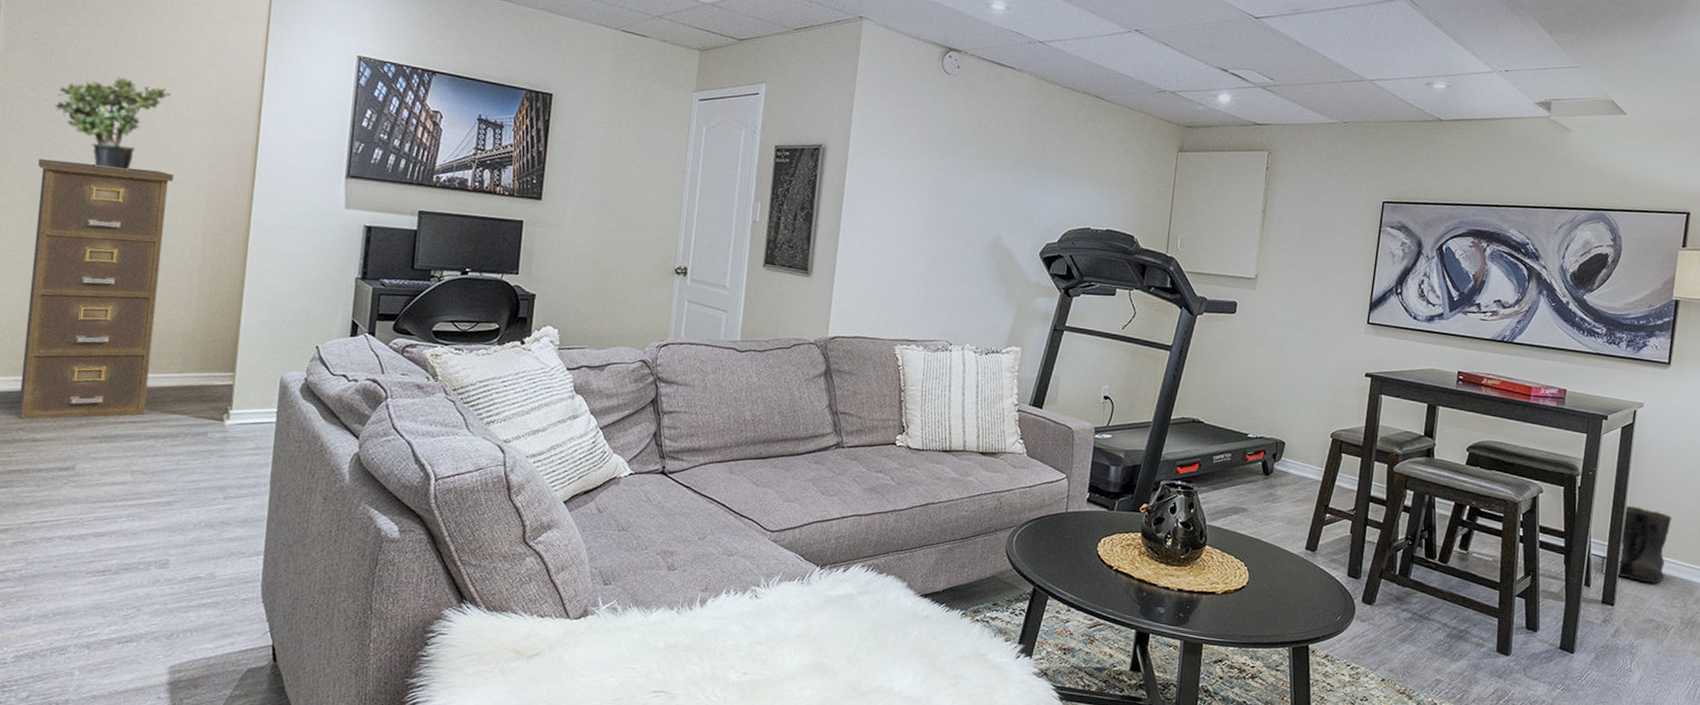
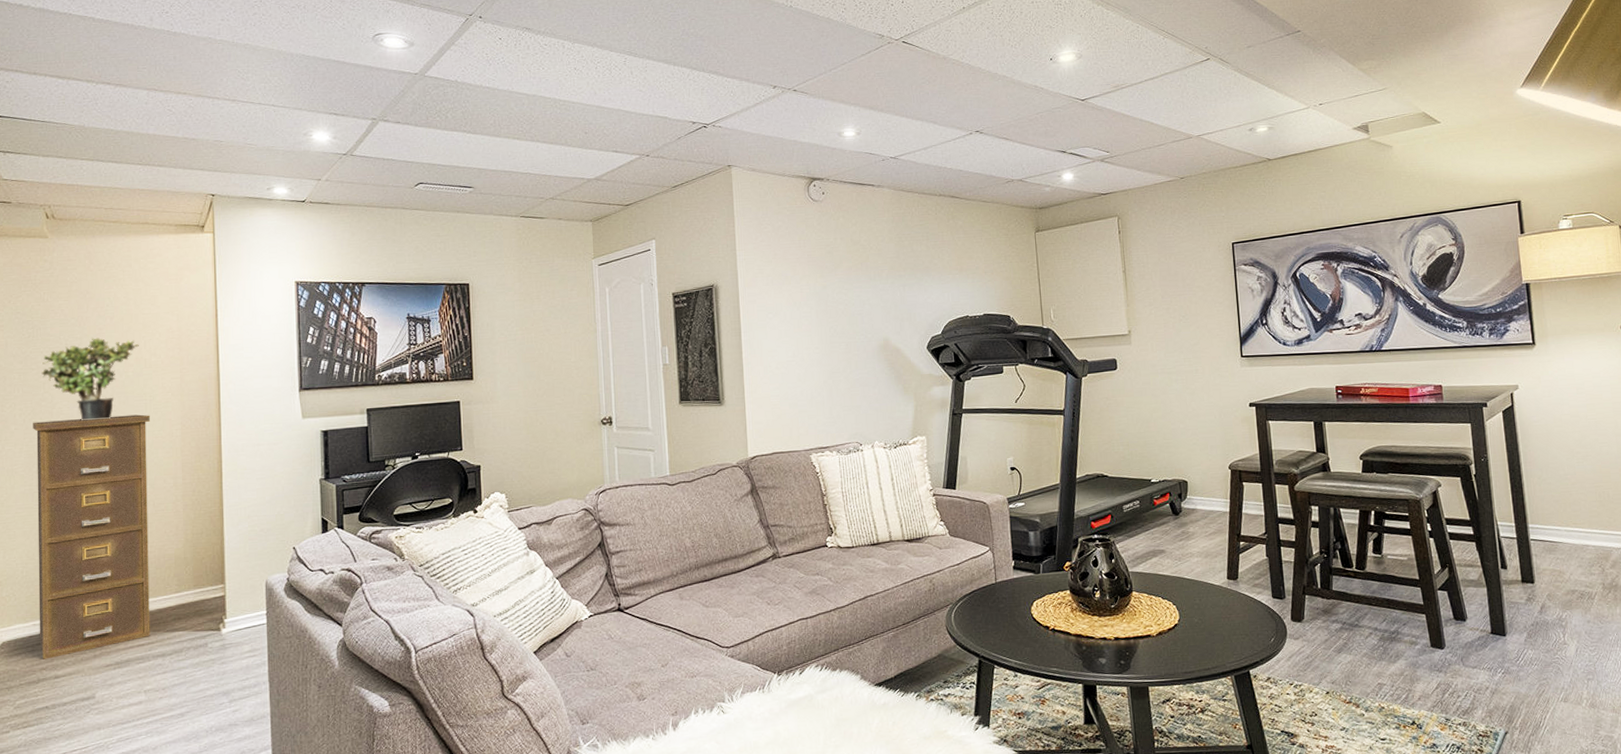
boots: present [1600,505,1672,584] -> none [1511,484,1577,555]

